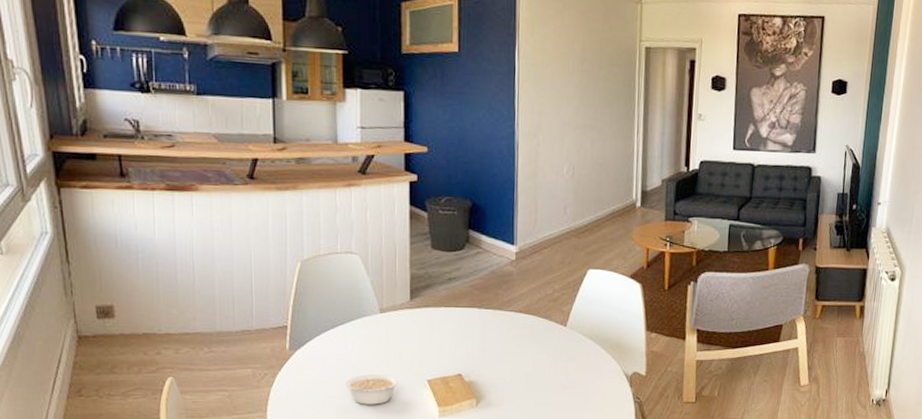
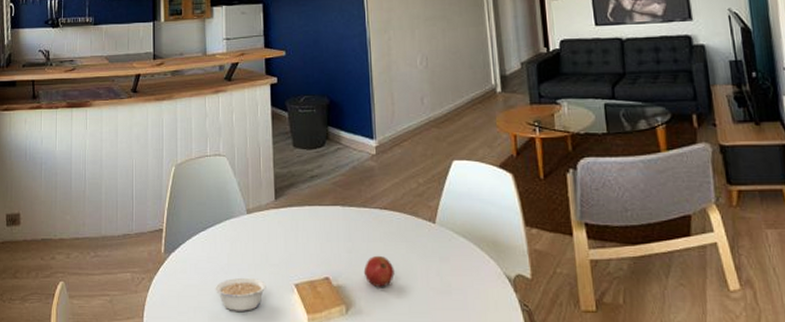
fruit: none [495,354,525,383] -> present [363,255,395,287]

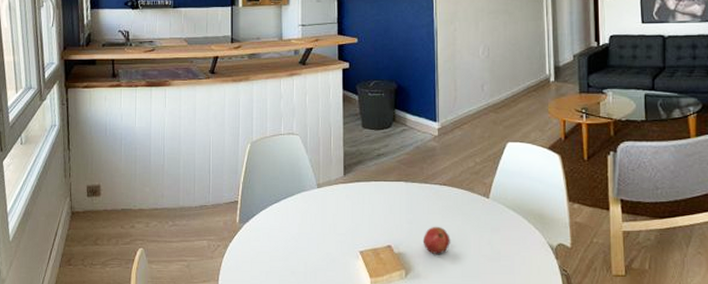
legume: present [215,277,266,311] -> none [286,245,334,275]

